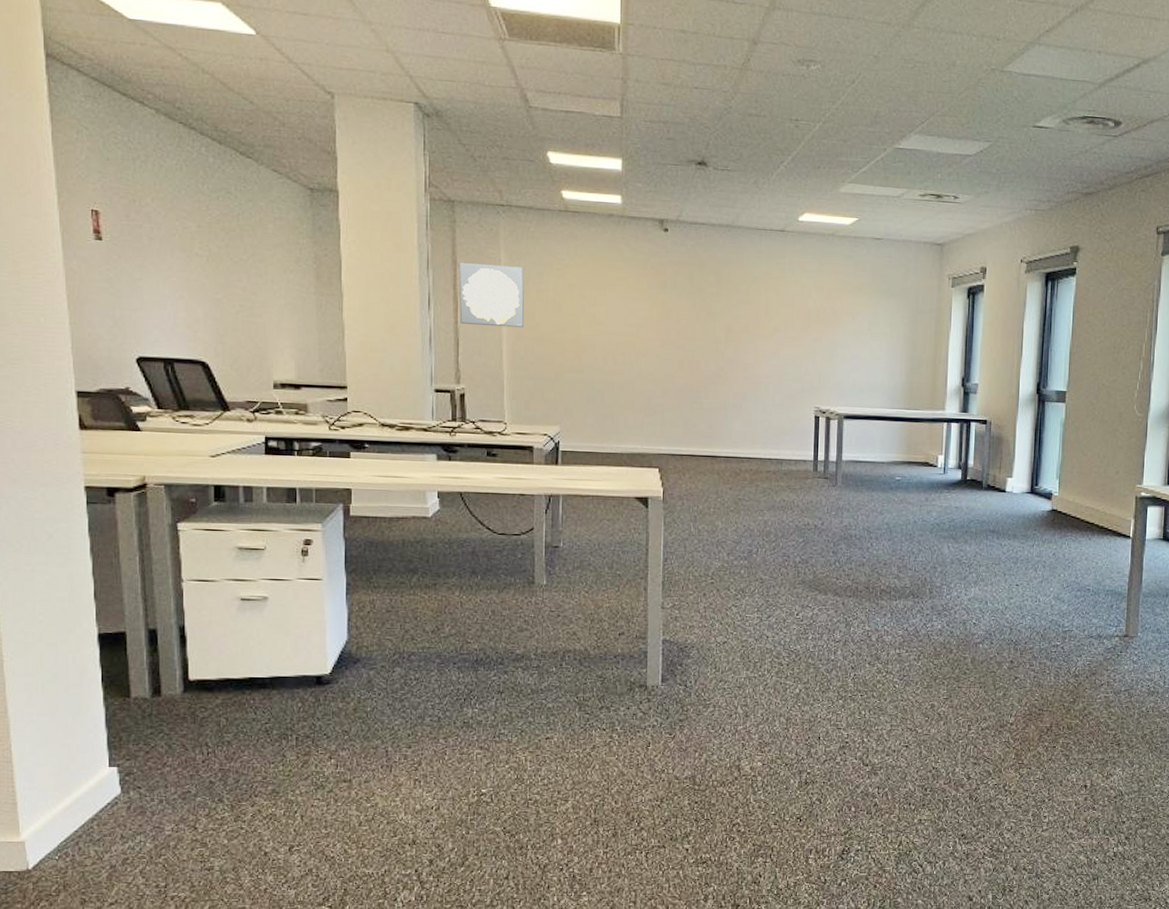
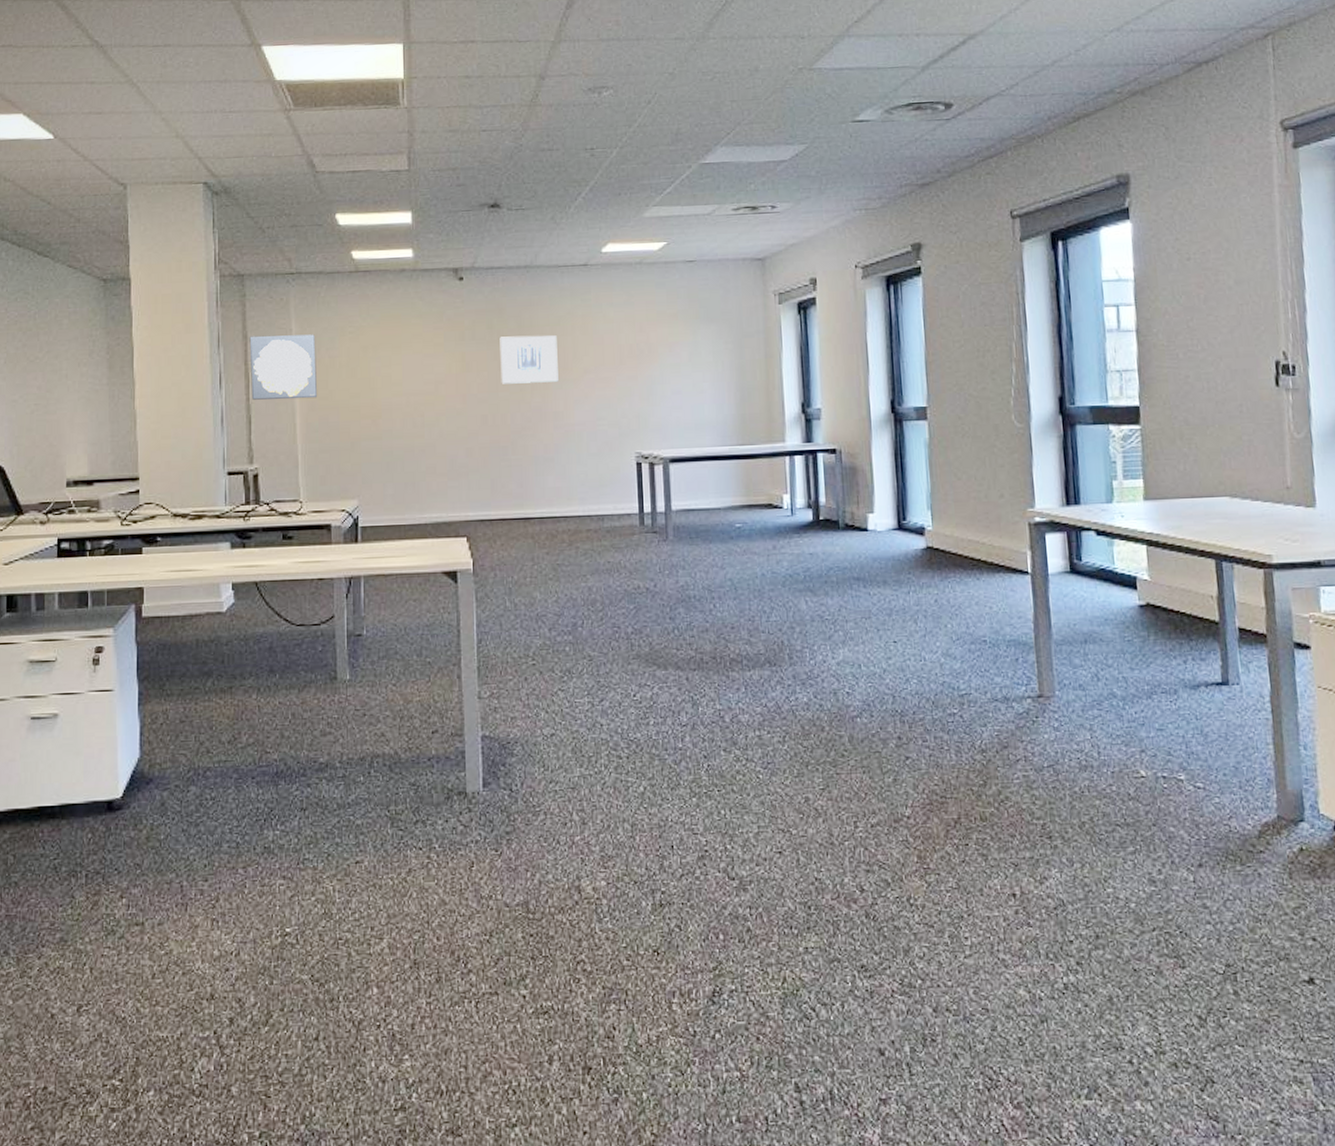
wall art: none [698,289,752,336] -> present [500,335,559,384]

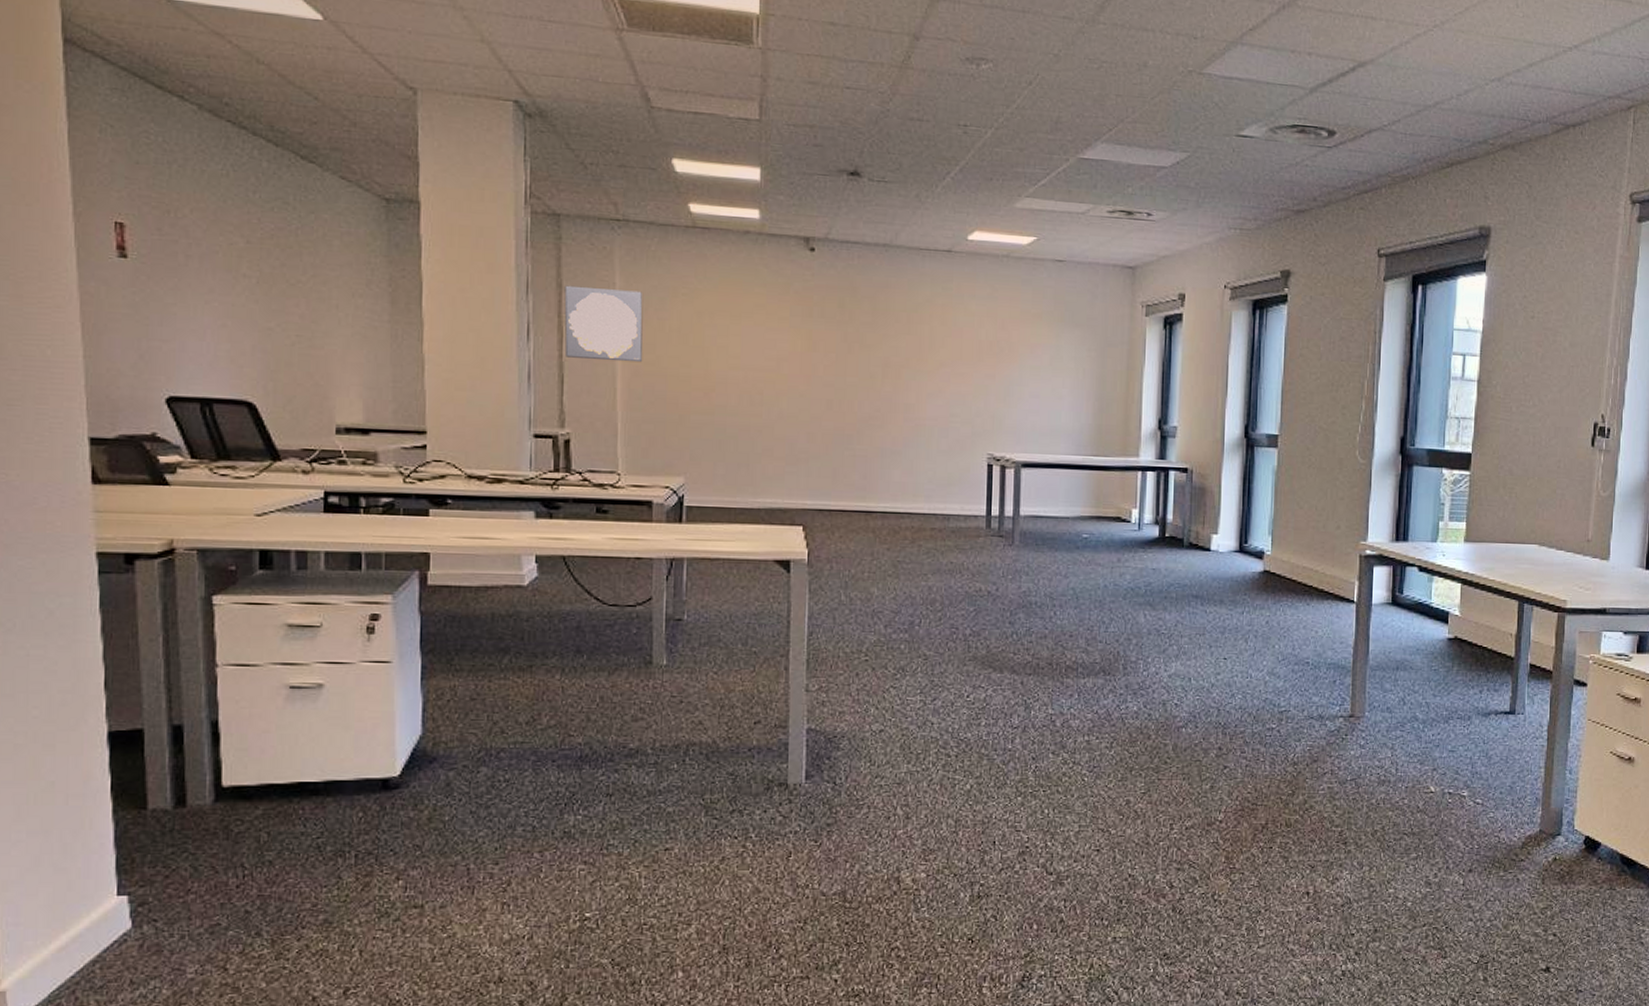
wall art: present [500,335,559,384] -> none [850,318,913,372]

